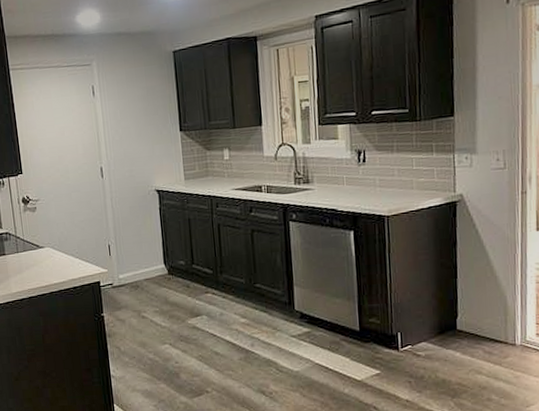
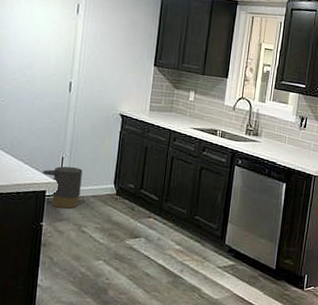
trash can: none [93,253,133,297] -> present [42,166,83,209]

